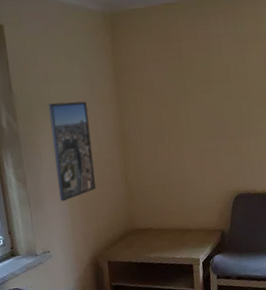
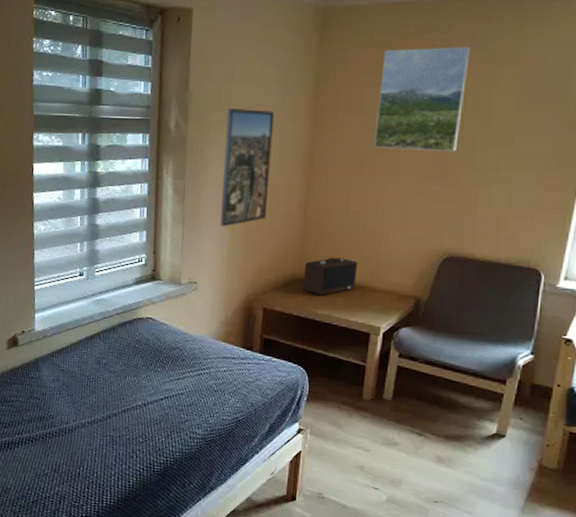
speaker: none [133,209,175,243] -> present [303,257,358,296]
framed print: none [162,32,229,119] -> present [374,46,471,151]

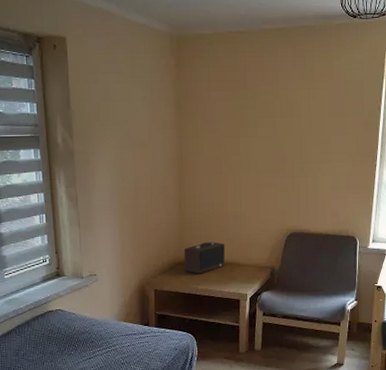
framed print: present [220,108,274,227] -> none [106,123,149,225]
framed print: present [374,46,471,151] -> none [227,67,292,151]

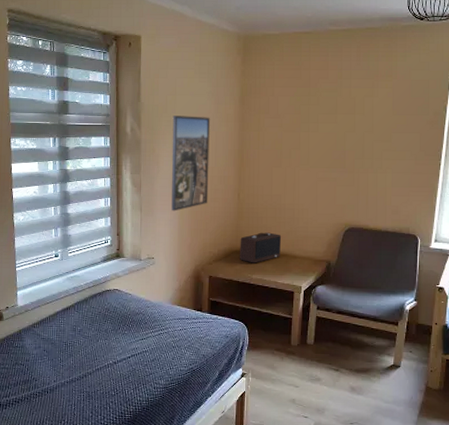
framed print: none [106,123,149,225] -> present [171,116,210,211]

